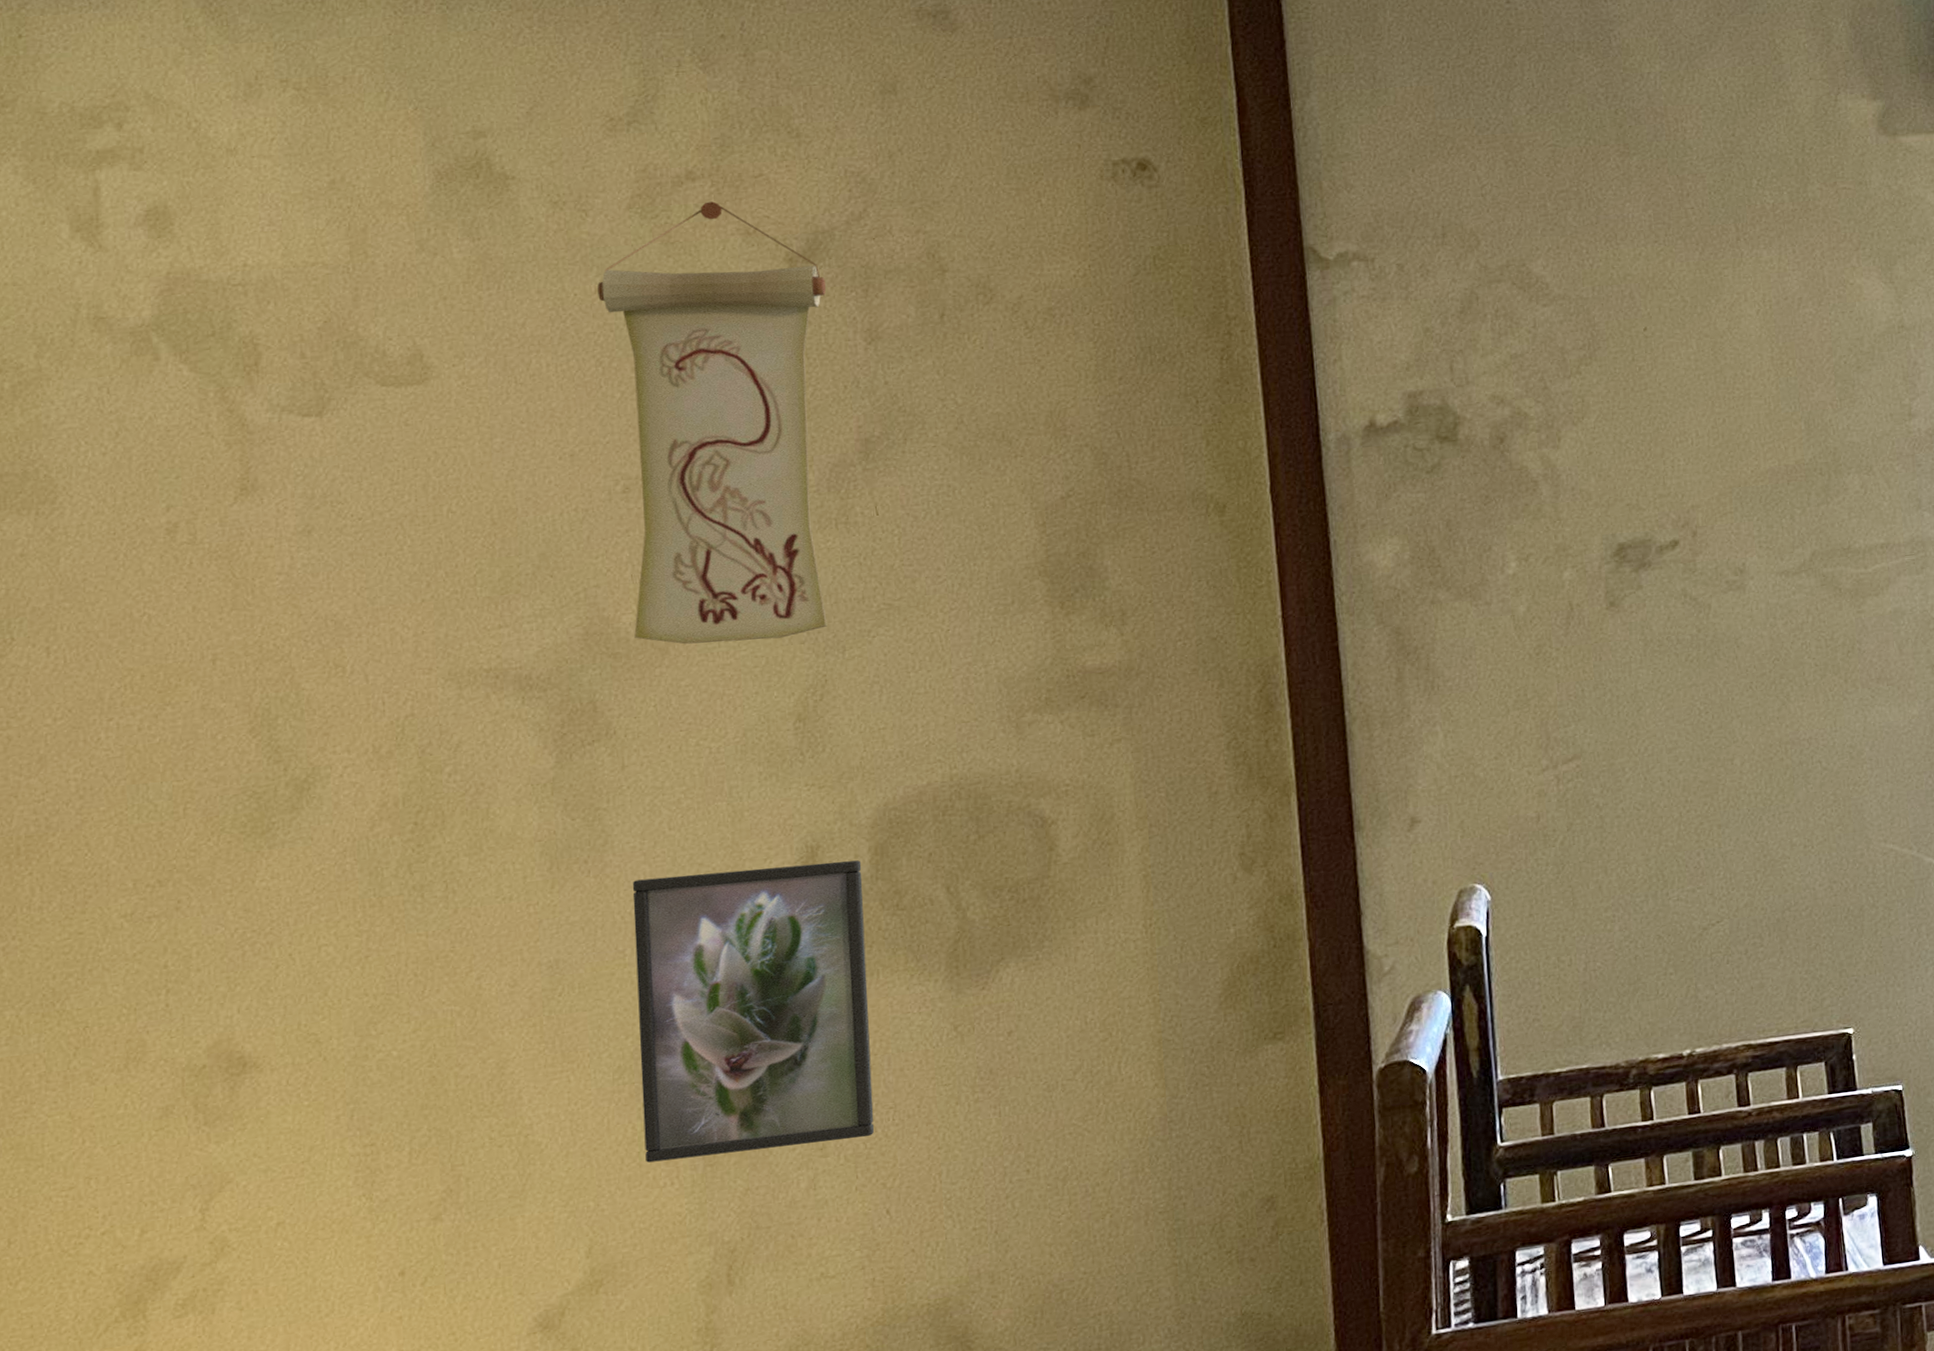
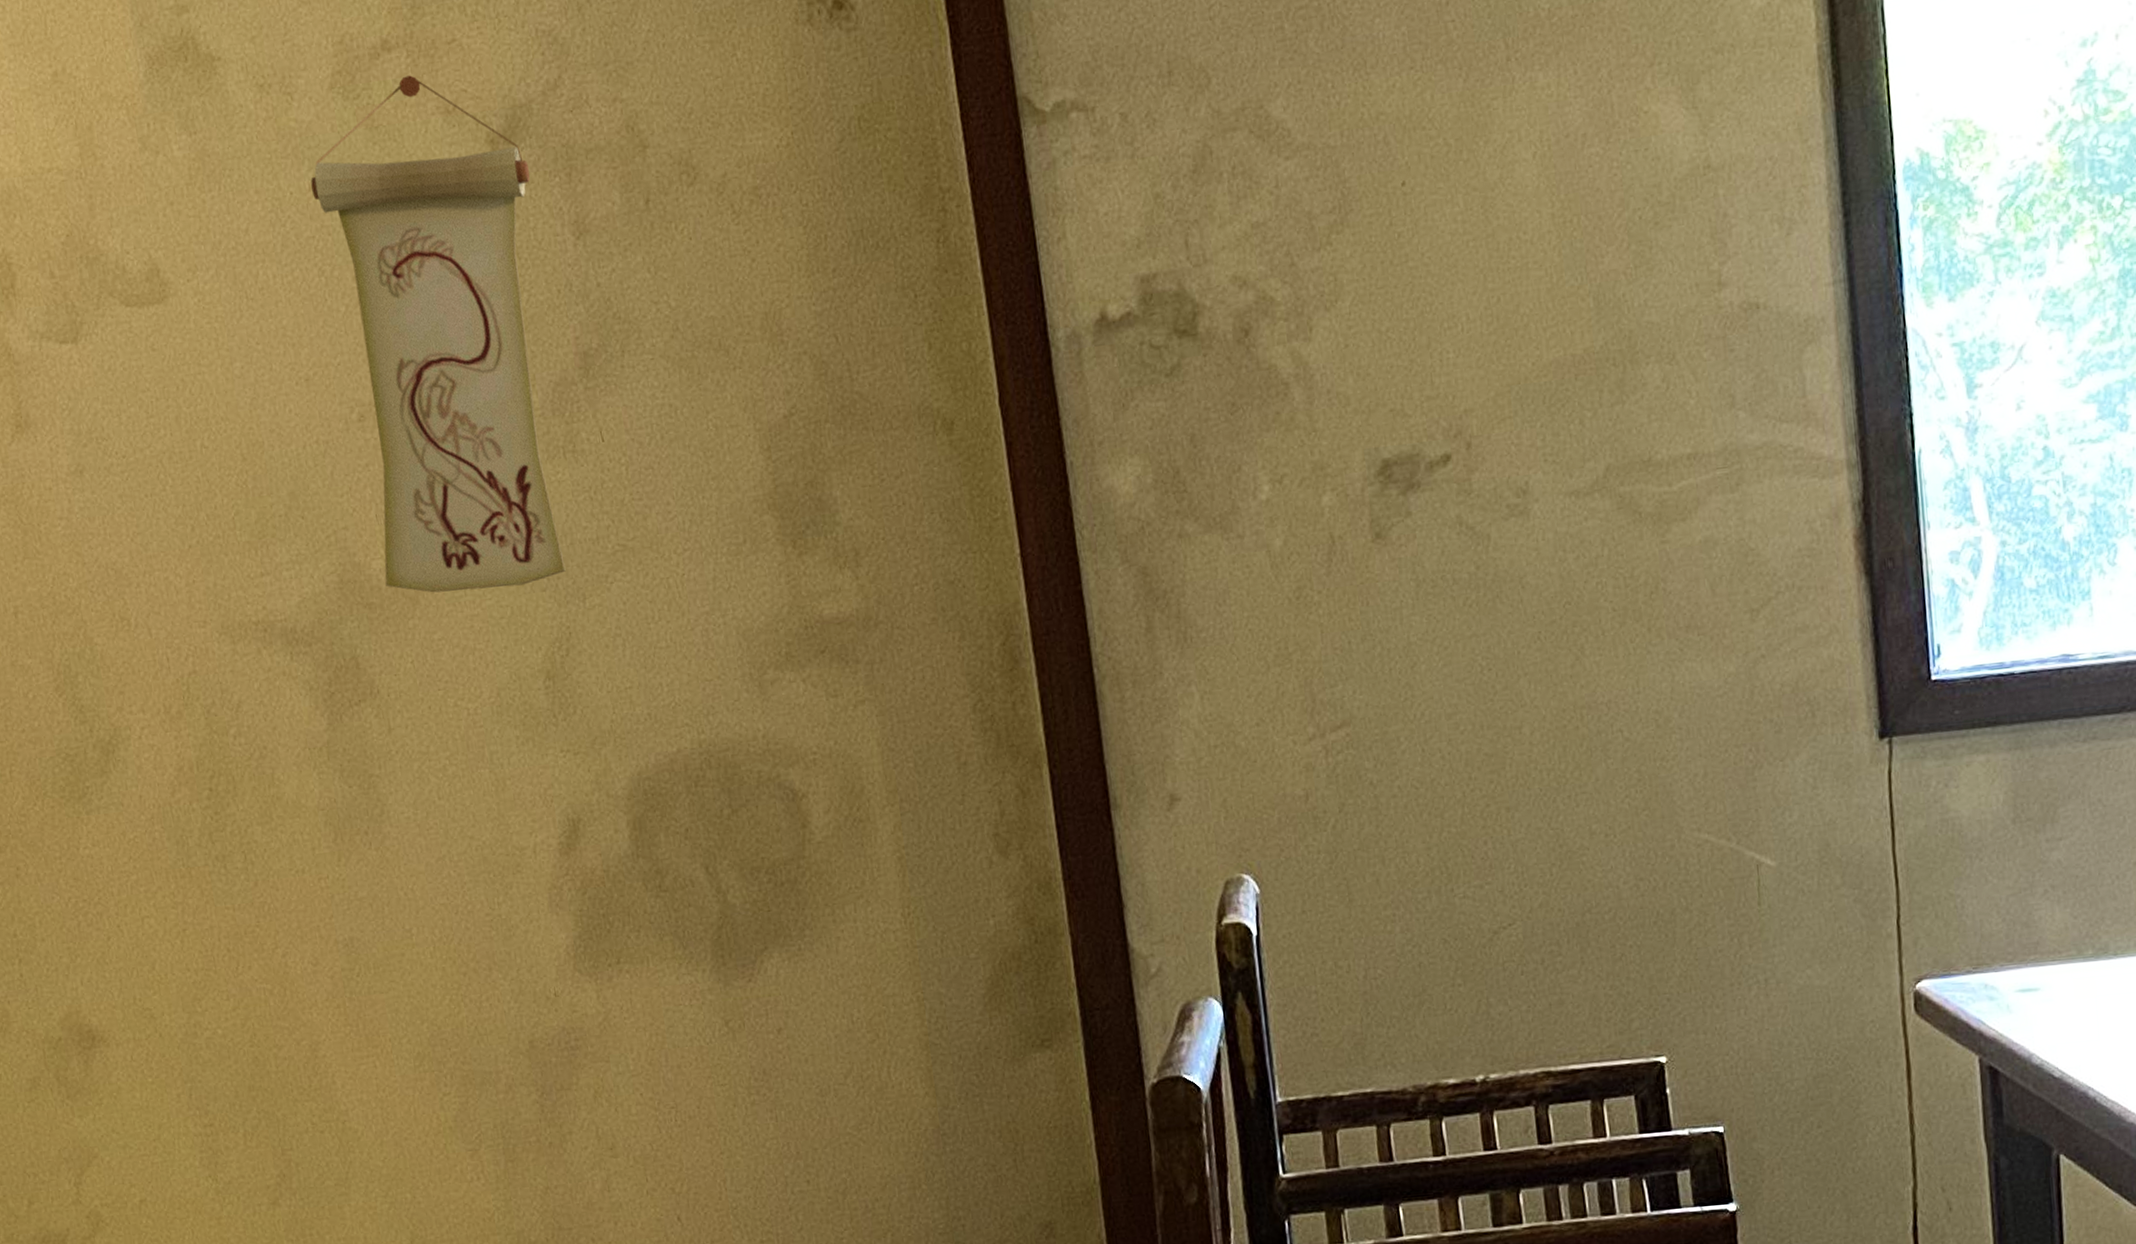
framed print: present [632,860,875,1163] -> none [410,835,659,1156]

